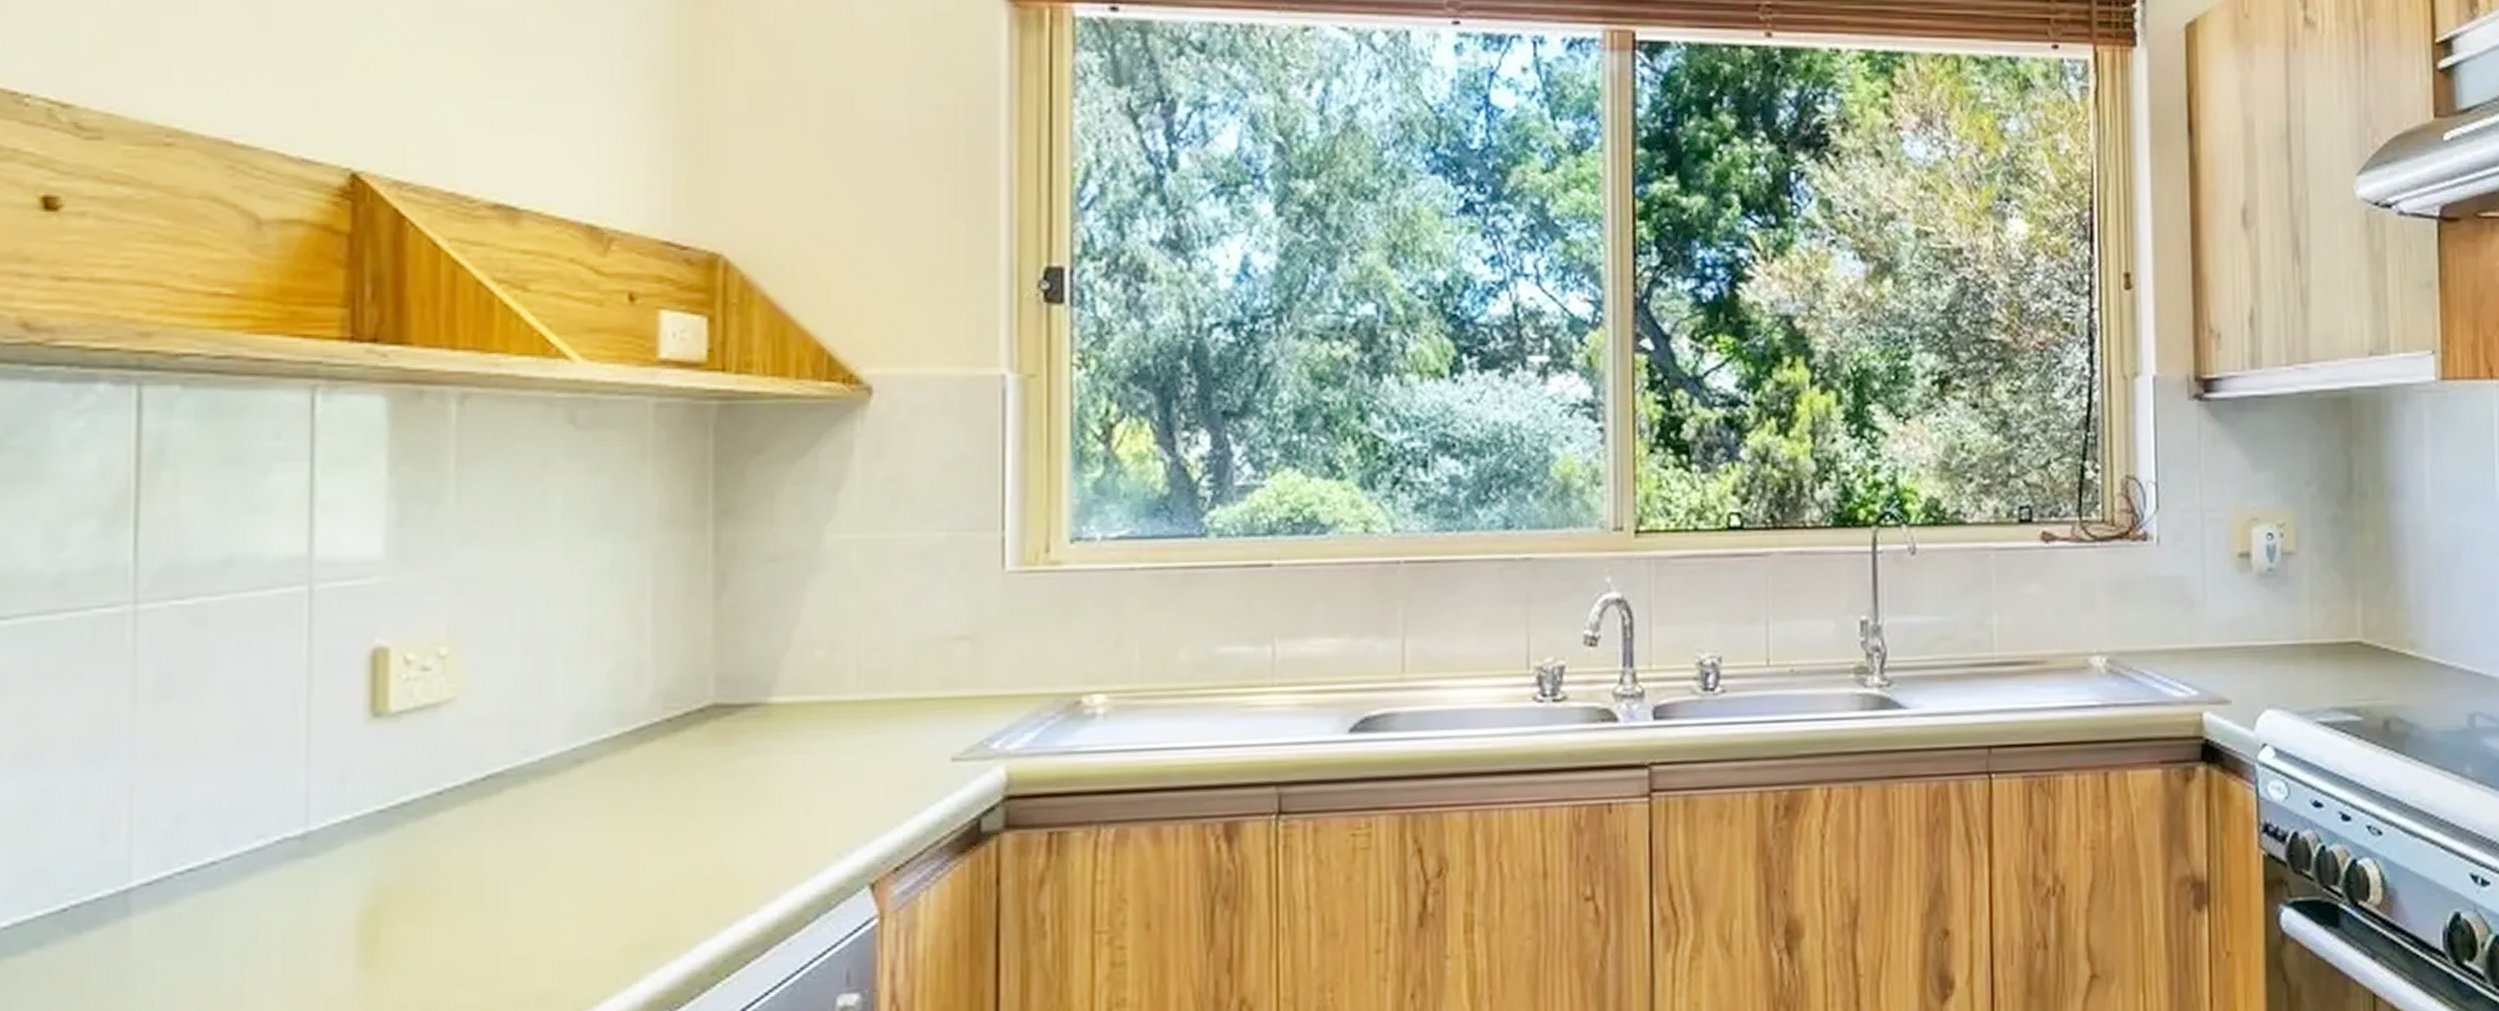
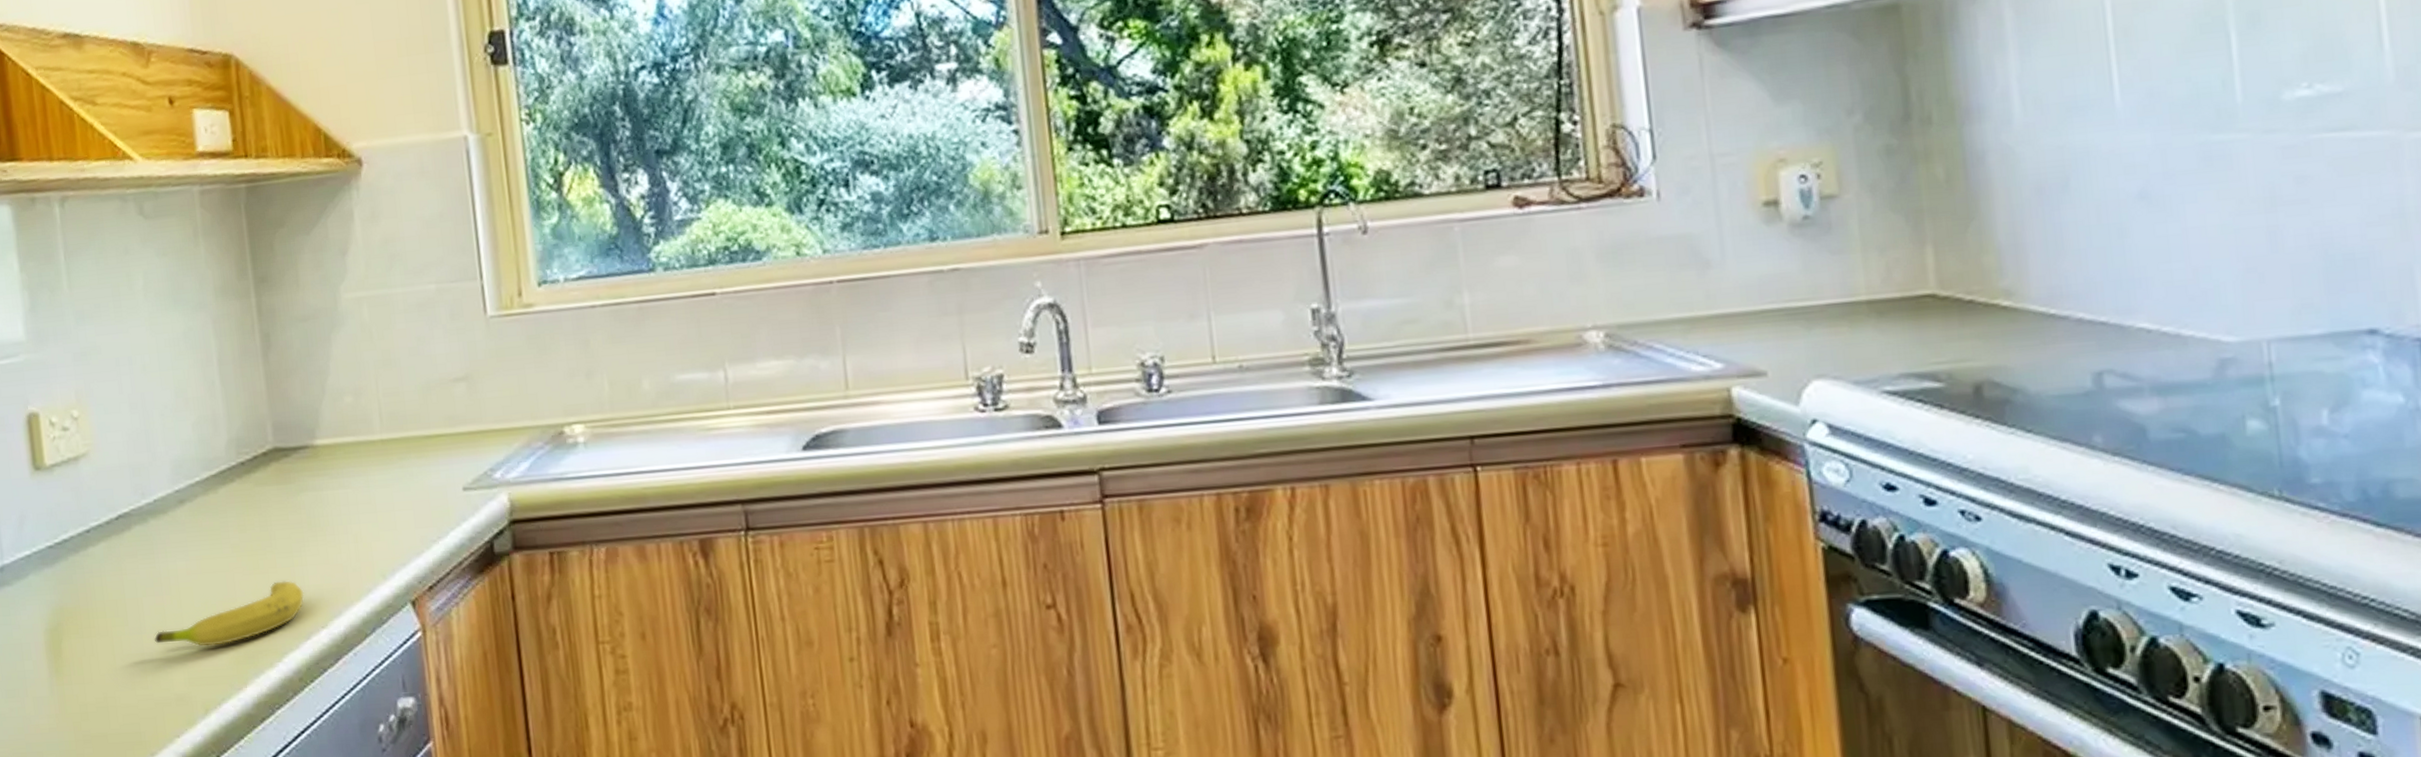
fruit: none [517,858,731,934] -> present [154,580,304,647]

